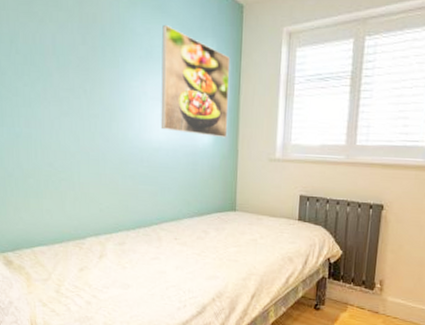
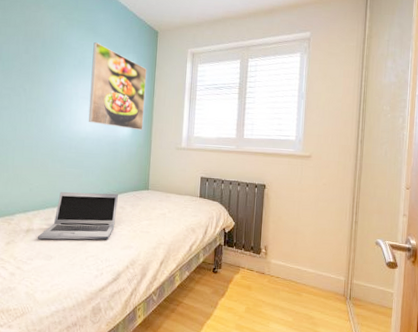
laptop: none [111,213,200,269] -> present [37,192,118,240]

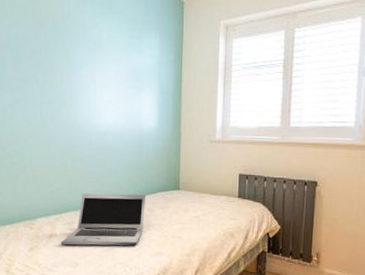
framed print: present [88,42,147,131] -> none [108,20,173,122]

